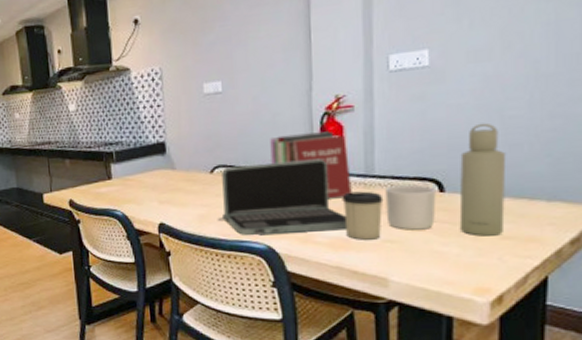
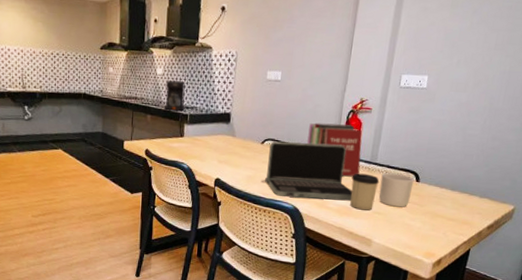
coffee maker: none [81,114,108,151] -> present [163,80,186,112]
bottle: present [459,123,507,236] -> none [423,136,462,217]

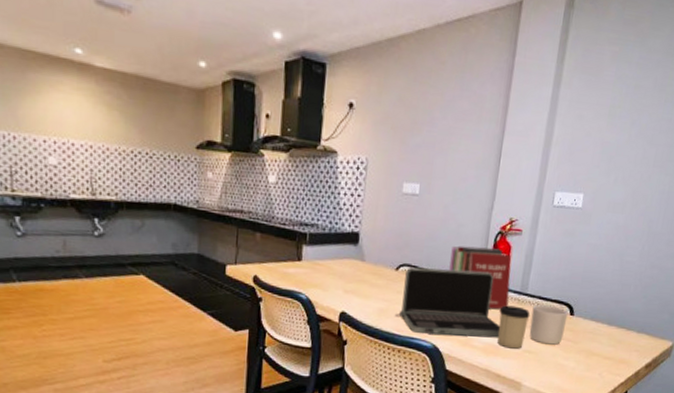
coffee maker: present [163,80,186,112] -> none [276,190,304,229]

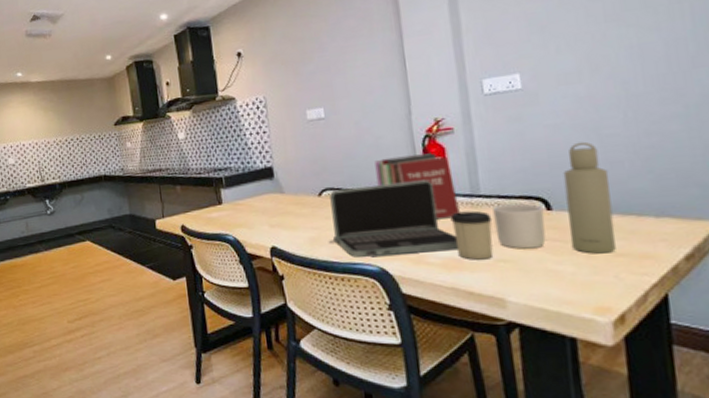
bottle: none [578,263,619,356] -> present [563,141,616,254]

